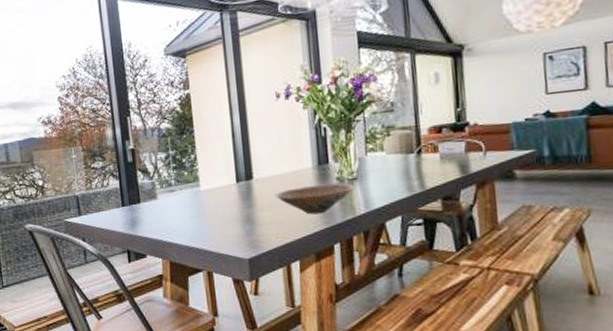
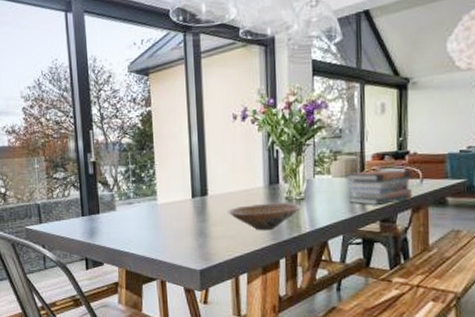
book stack: none [400,142,477,182] -> present [345,169,413,205]

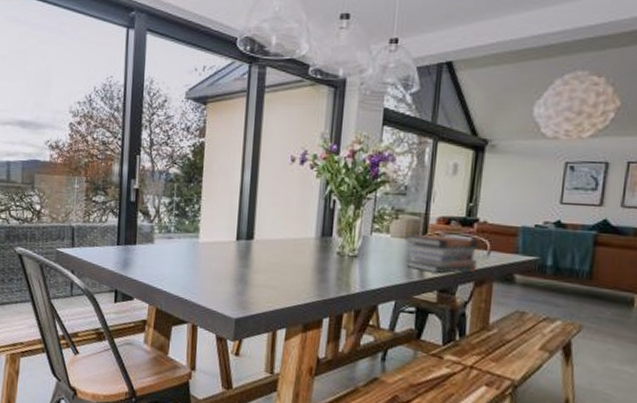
bowl: present [226,202,301,231] -> none [272,255,353,286]

